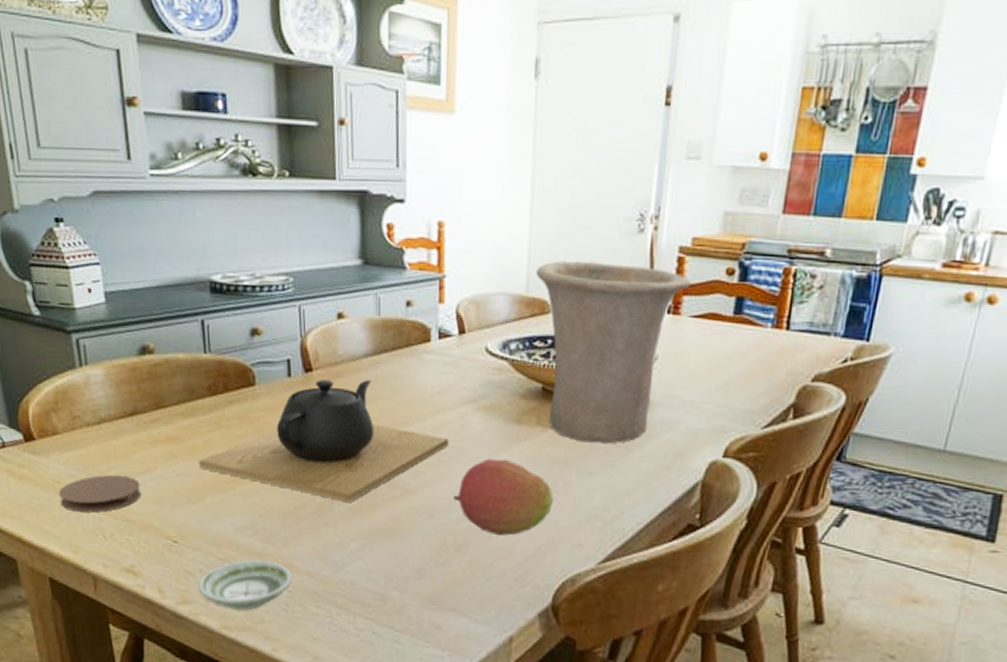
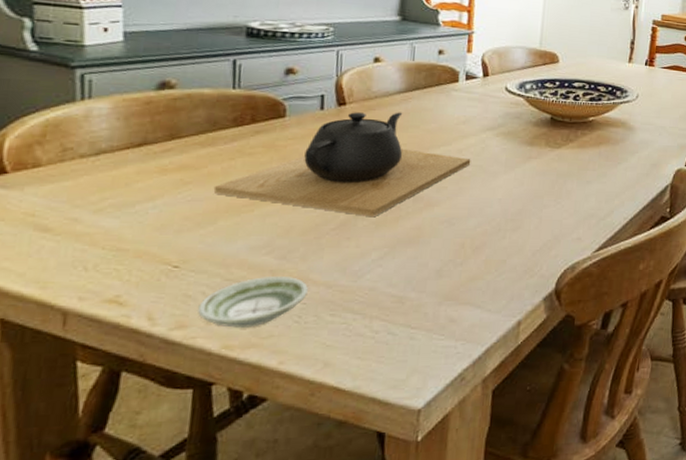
coaster: present [59,474,141,513] -> none [30,204,141,245]
fruit: present [453,459,553,536] -> none [472,173,558,235]
vase: present [536,260,692,444] -> none [548,25,662,159]

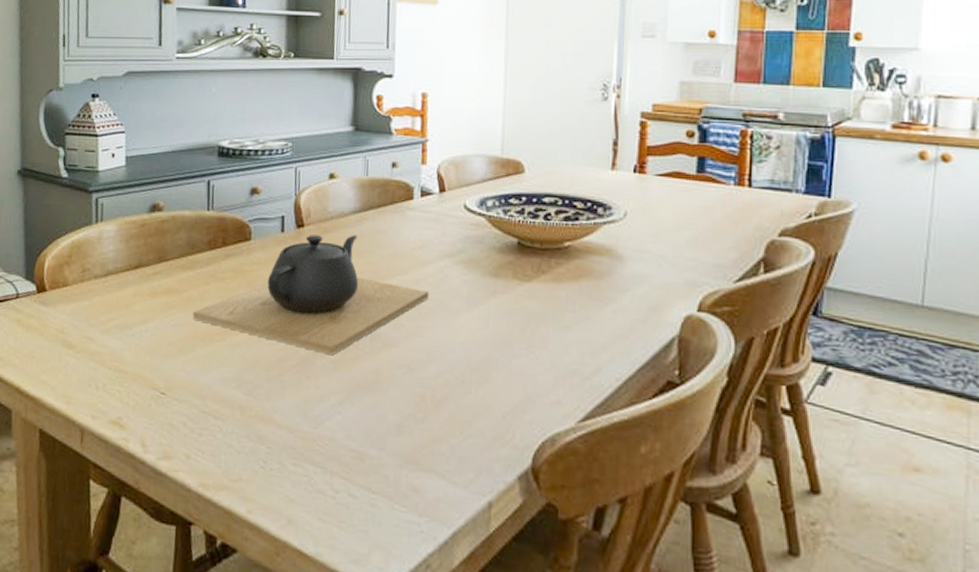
saucer: present [196,277,308,328] -> none [179,412,272,467]

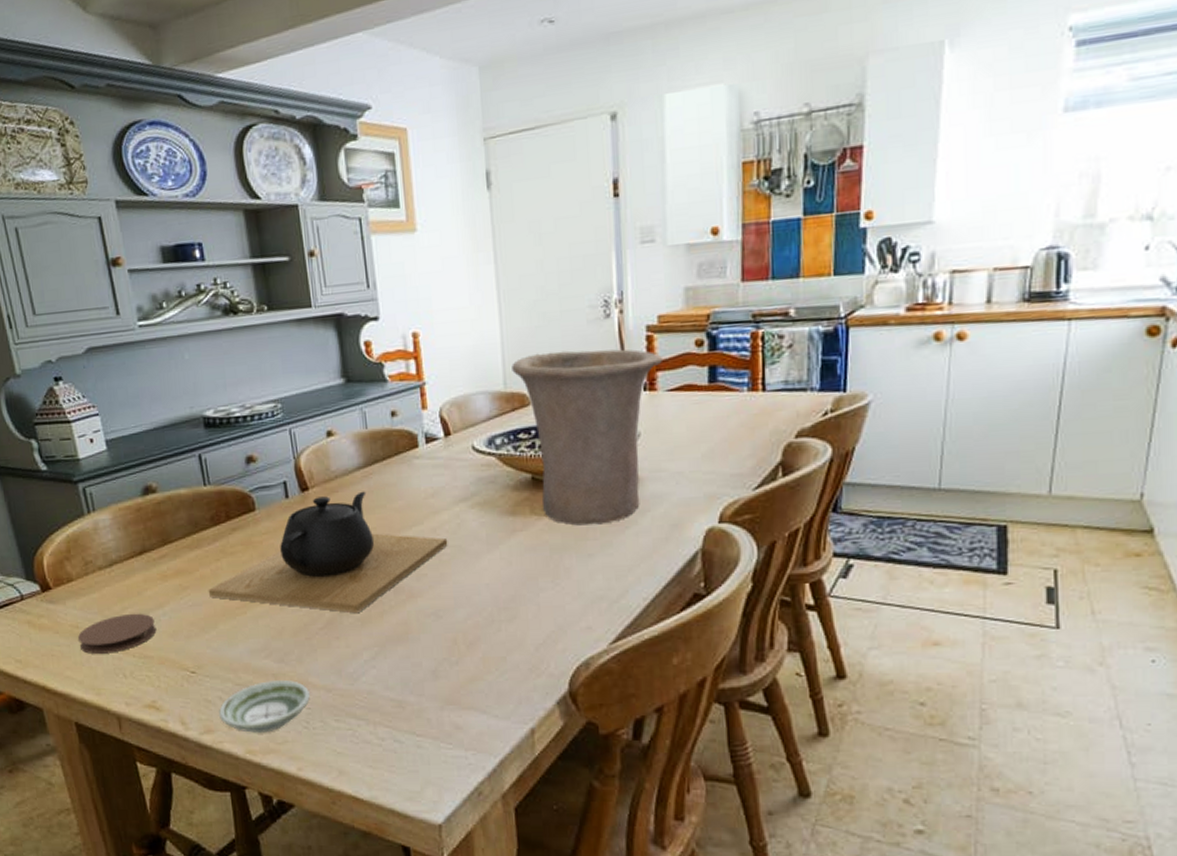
coaster: none [60,325,137,363] -> present [78,613,157,654]
saucer: none [179,412,272,467] -> present [218,680,310,733]
vase: none [510,125,655,298] -> present [512,349,664,526]

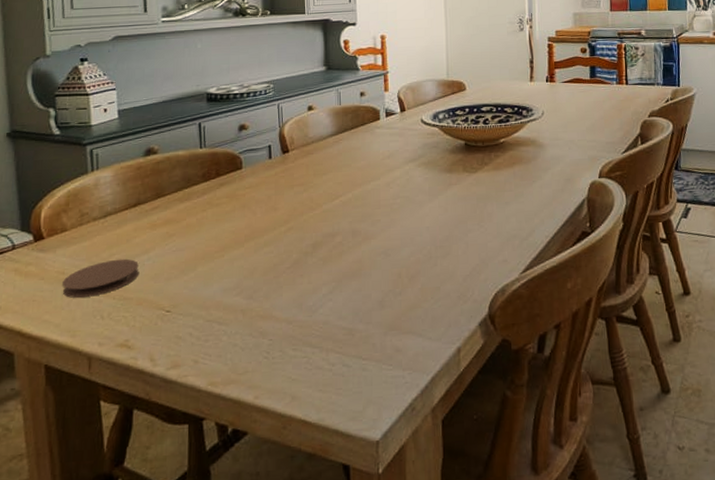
teapot: present [208,491,448,614] -> none [192,153,399,254]
saucer: present [218,680,310,733] -> none [186,315,272,365]
vase: present [512,349,664,526] -> none [453,52,560,180]

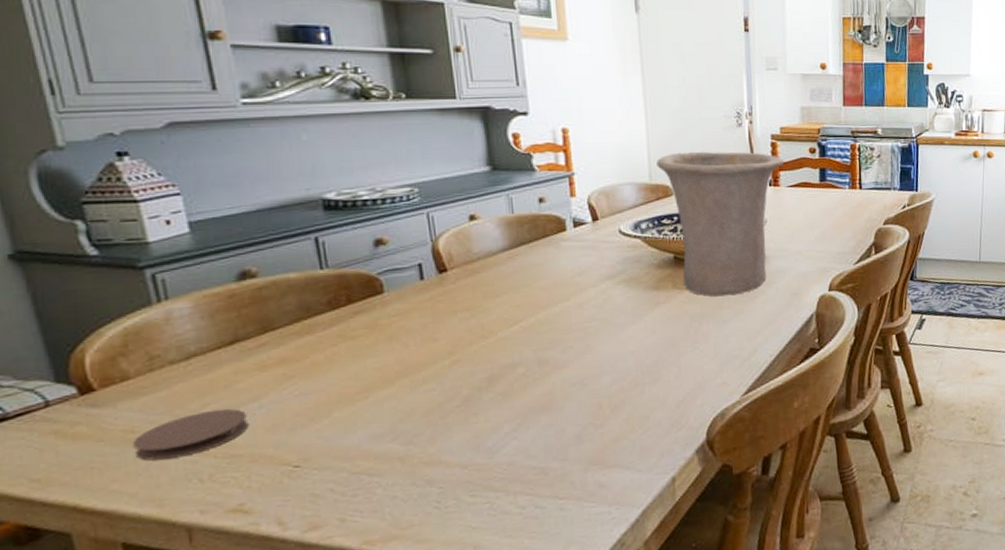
vase: none [453,52,560,180] -> present [656,151,785,297]

